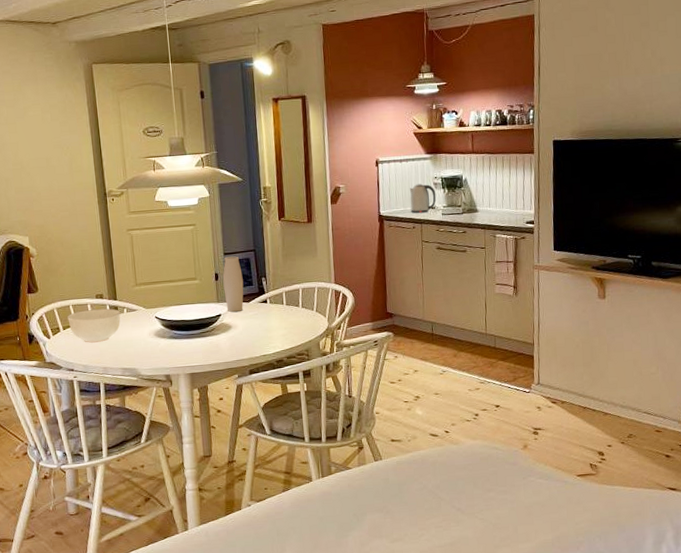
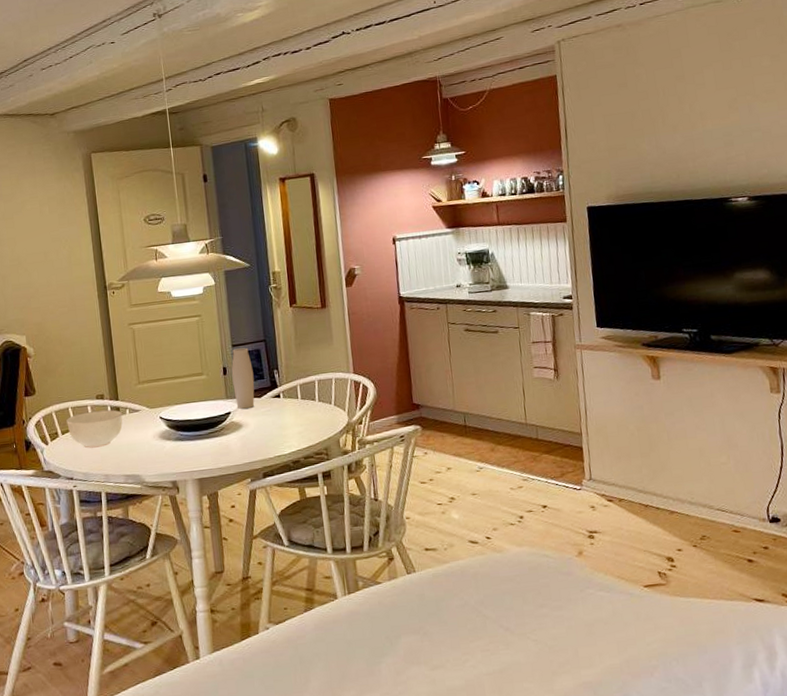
kettle: present [410,184,436,214] -> none [431,260,461,294]

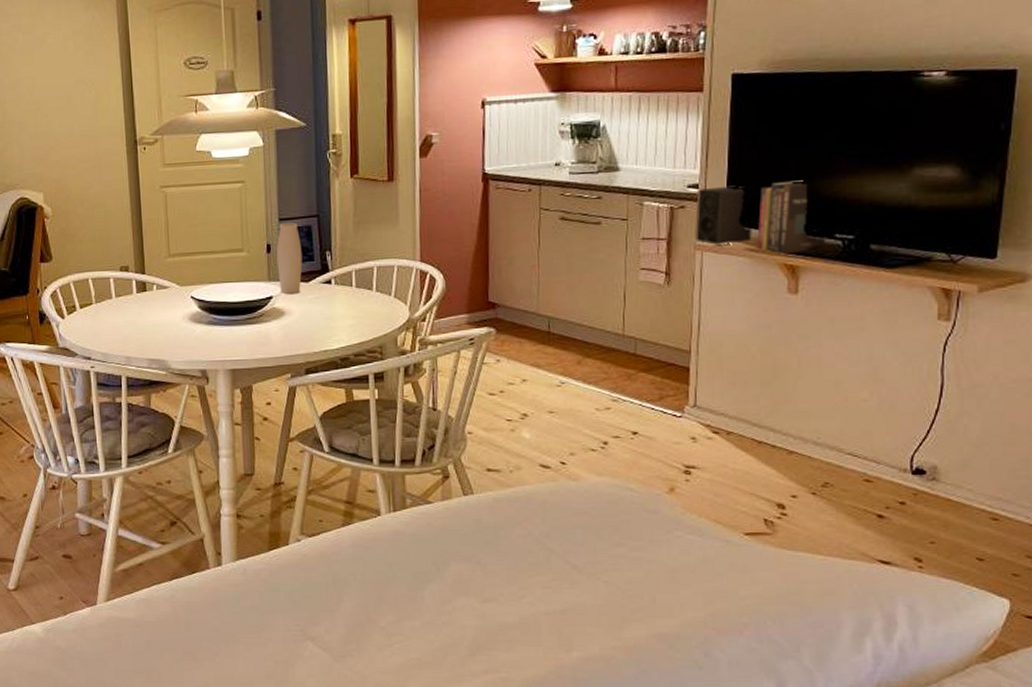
bowl: present [66,409,123,448] -> none [86,283,149,326]
speaker: none [571,295,619,344] -> present [695,185,752,245]
books: none [621,287,677,348] -> present [757,180,826,255]

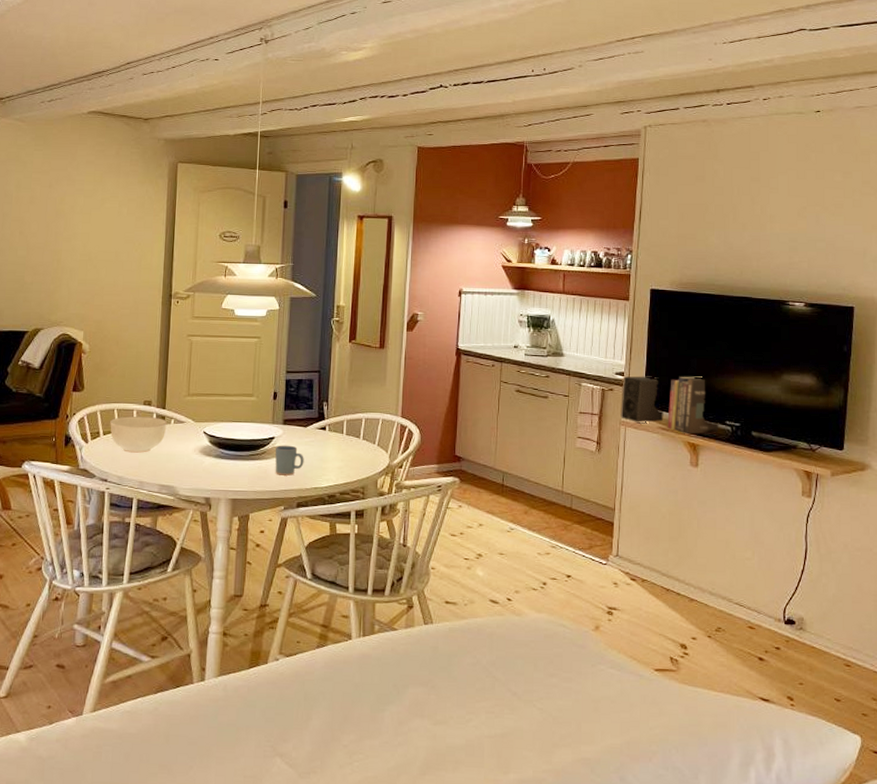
bowl: none [86,283,149,326] -> present [110,416,167,453]
mug: none [274,304,310,339] -> present [275,445,304,476]
vase: present [276,222,303,294] -> none [281,375,303,436]

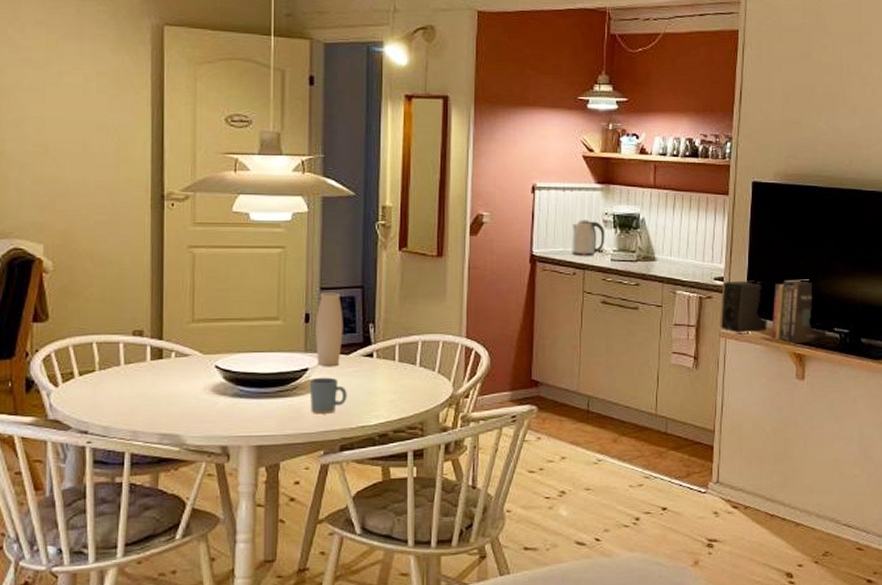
bowl: present [110,416,167,453] -> none [88,349,166,396]
vase: none [281,375,303,436] -> present [315,293,343,366]
kettle: none [491,319,520,352] -> present [572,219,605,257]

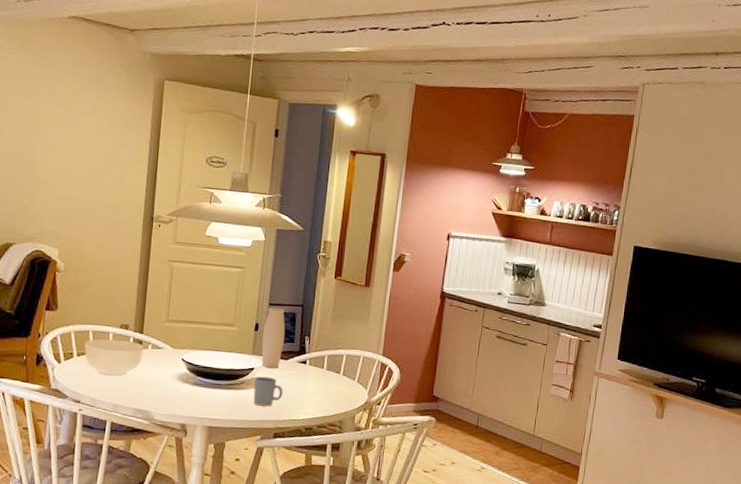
bowl: none [88,349,166,396] -> present [84,338,144,377]
kettle: present [572,219,605,257] -> none [475,266,505,298]
speaker: present [720,280,768,333] -> none [595,329,636,375]
books: present [771,279,827,344] -> none [638,332,686,388]

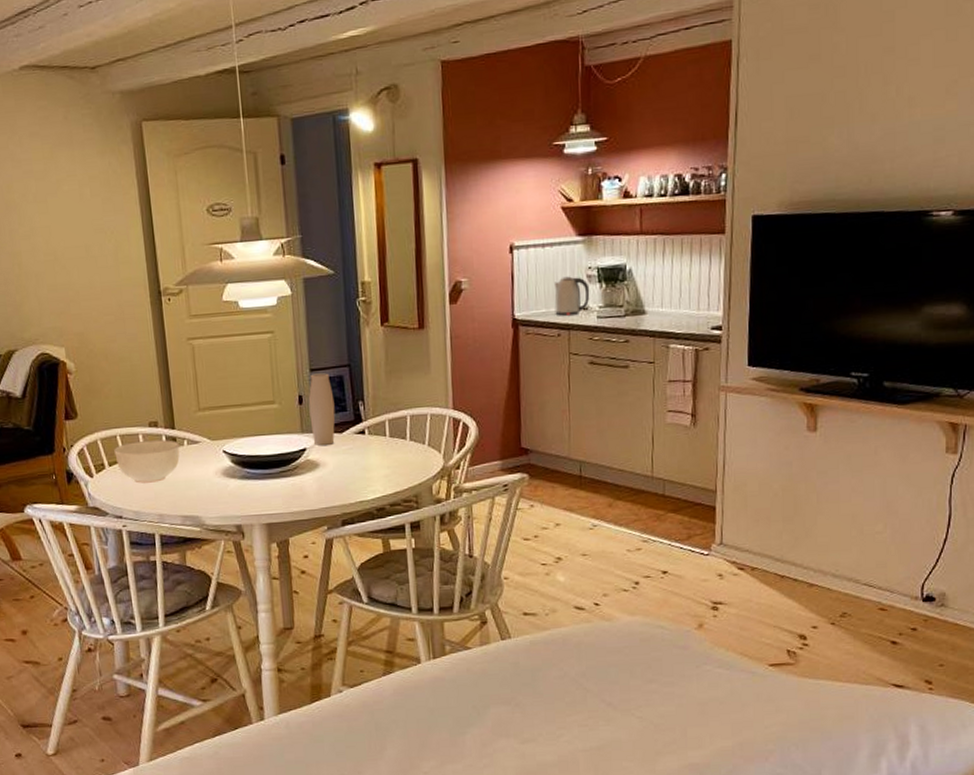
mug: present [253,376,283,407] -> none [308,456,344,492]
kettle: none [475,266,505,298] -> present [554,276,590,317]

